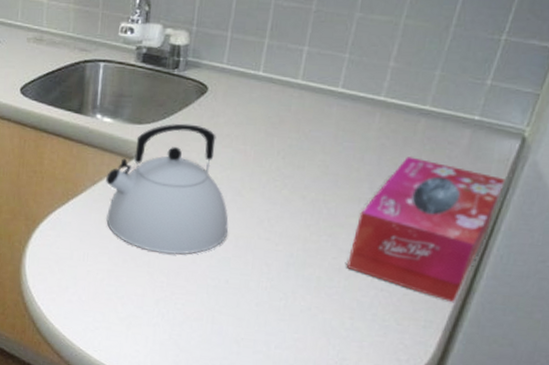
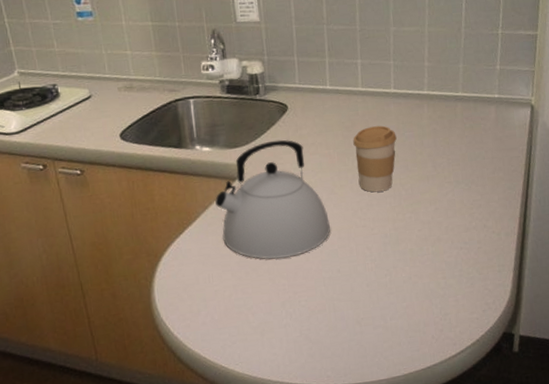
coffee cup: none [273,127,332,205] -> present [353,125,397,193]
tissue box: present [347,157,505,303] -> none [430,135,528,246]

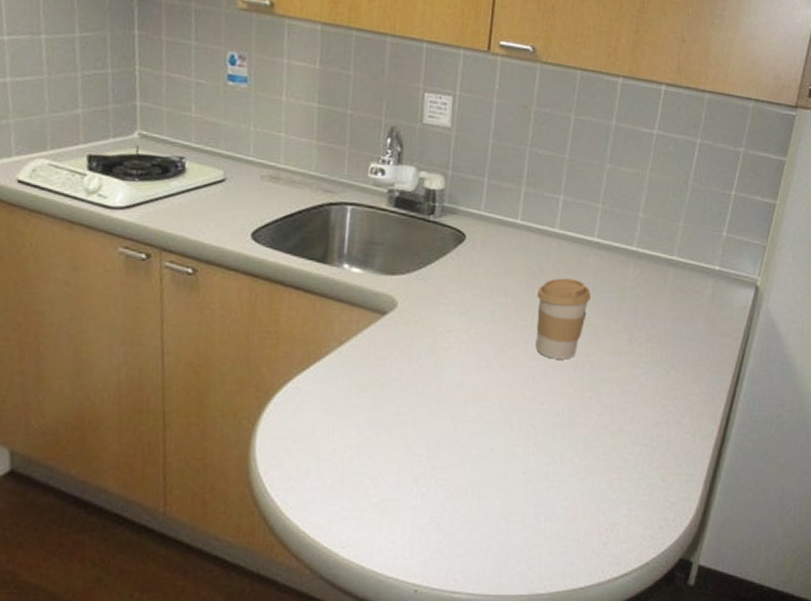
kettle: present [215,139,331,260] -> none [355,274,492,423]

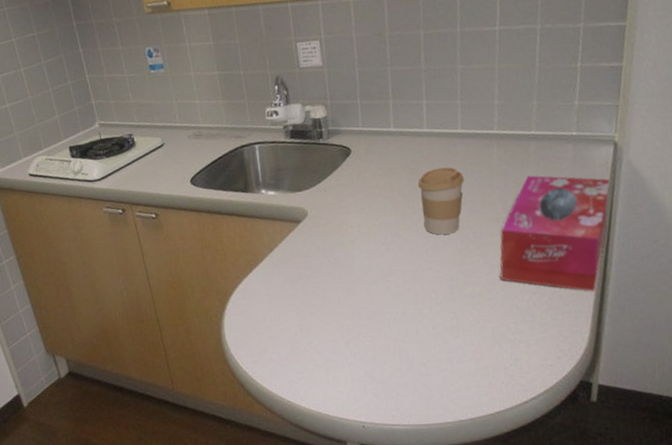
tissue box: none [612,306,745,454] -> present [500,175,610,292]

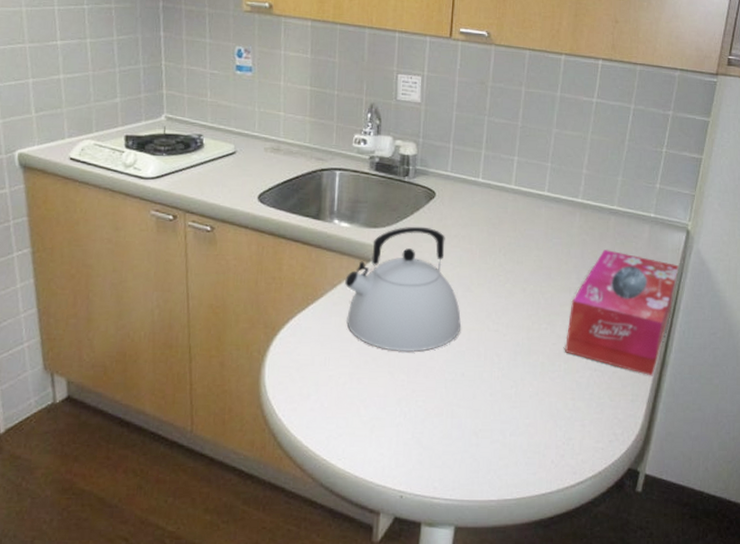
kettle: none [280,183,395,300] -> present [345,226,462,353]
coffee cup: present [418,167,464,235] -> none [497,227,544,297]

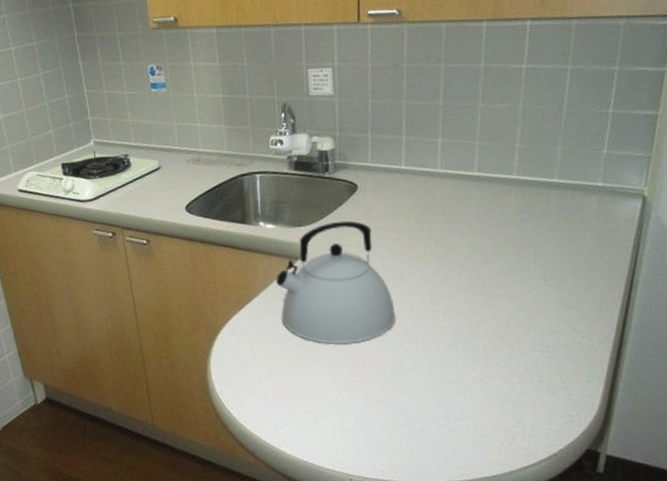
tissue box: present [565,250,679,376] -> none [508,226,635,355]

